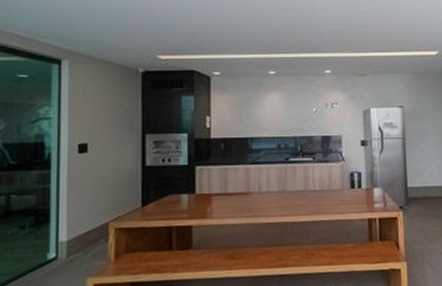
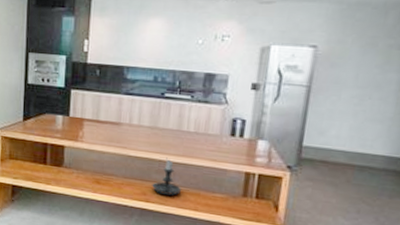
candle holder: none [287,218,315,256] -> present [152,157,181,196]

